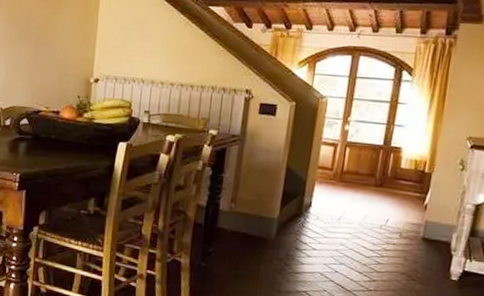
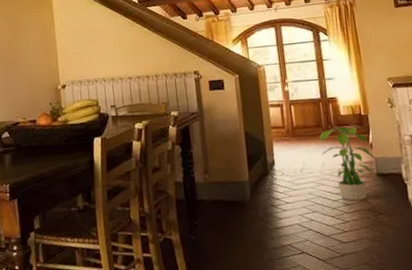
potted plant: none [367,177,426,262] -> present [320,124,375,201]

